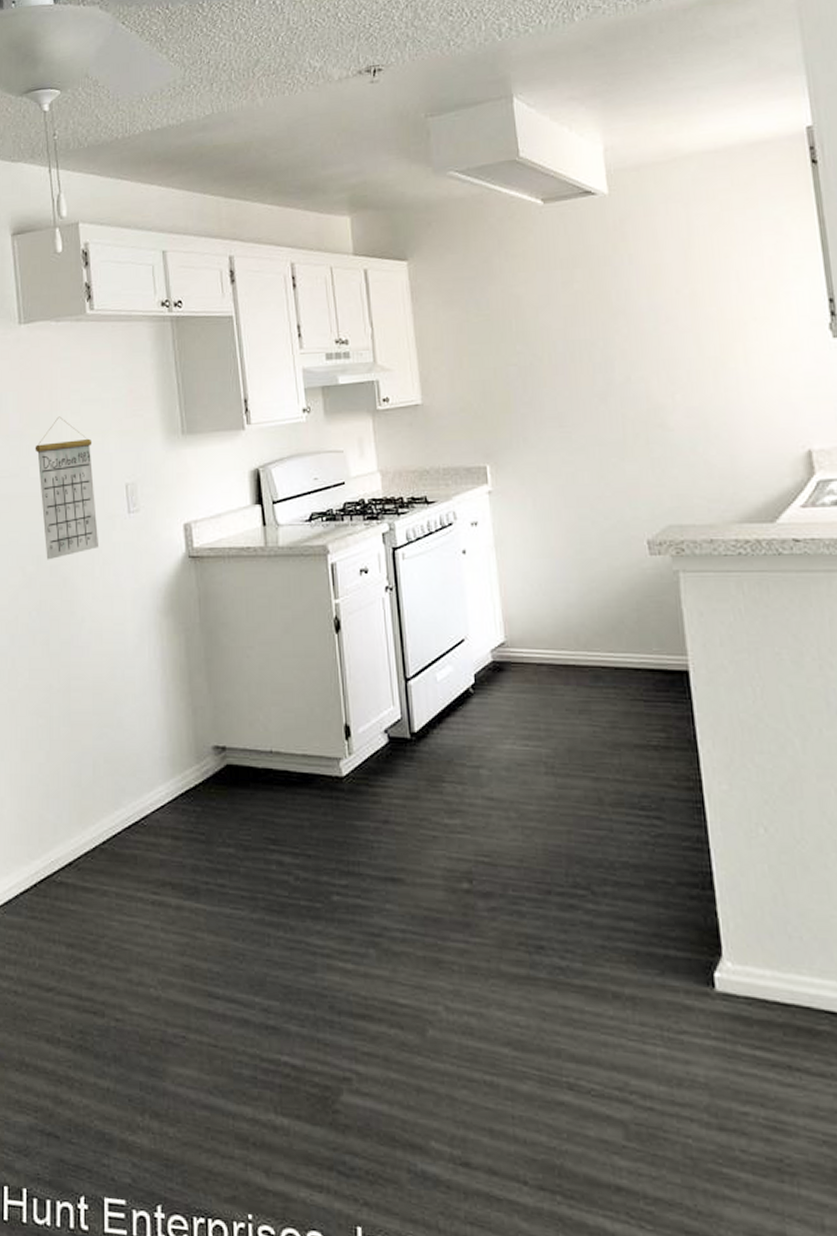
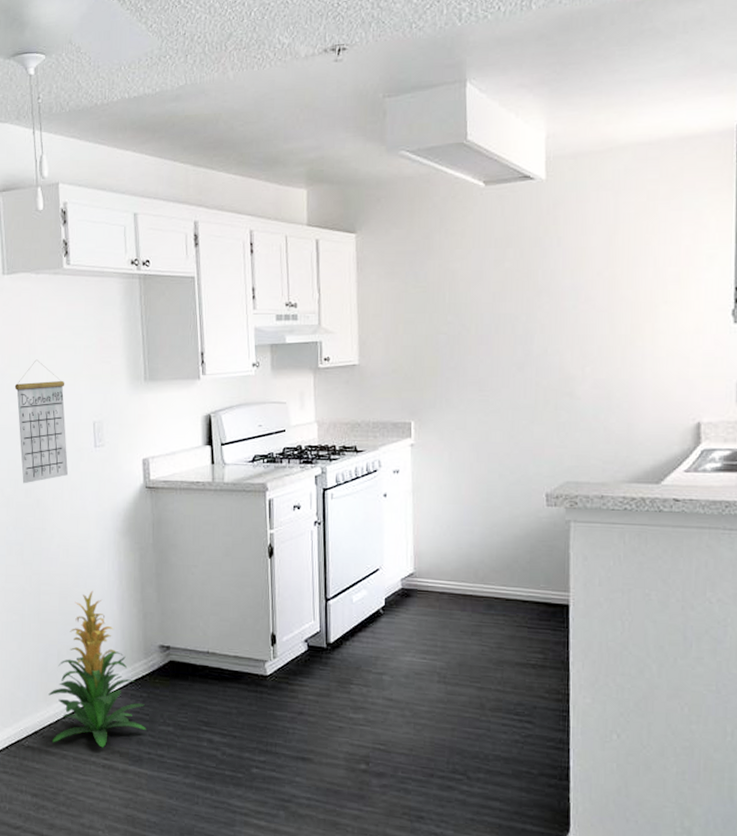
indoor plant: none [83,683,202,879] -> present [48,590,146,748]

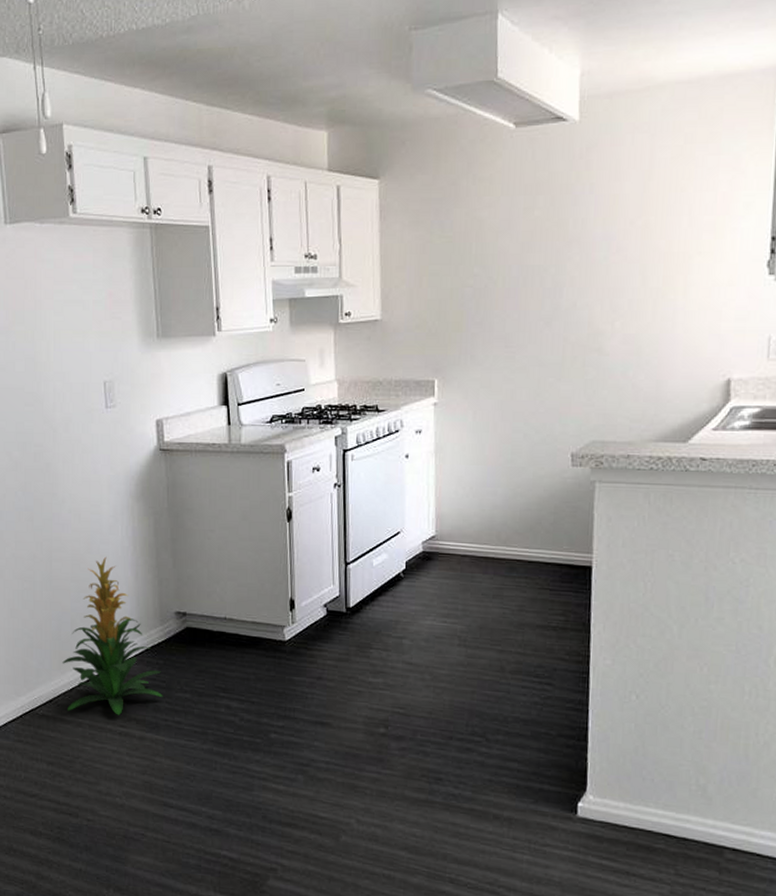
calendar: present [14,359,69,484] -> none [20,315,79,447]

